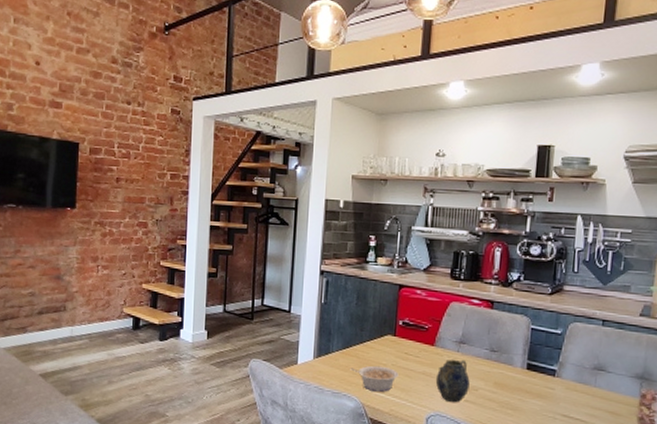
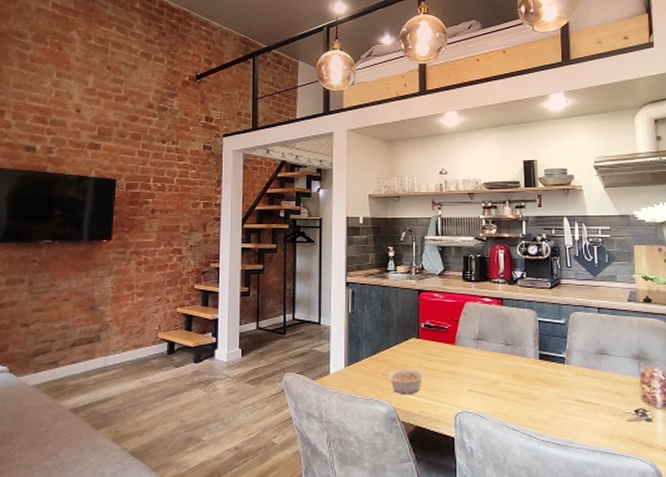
teapot: present [435,359,470,403] -> none [459,355,491,398]

